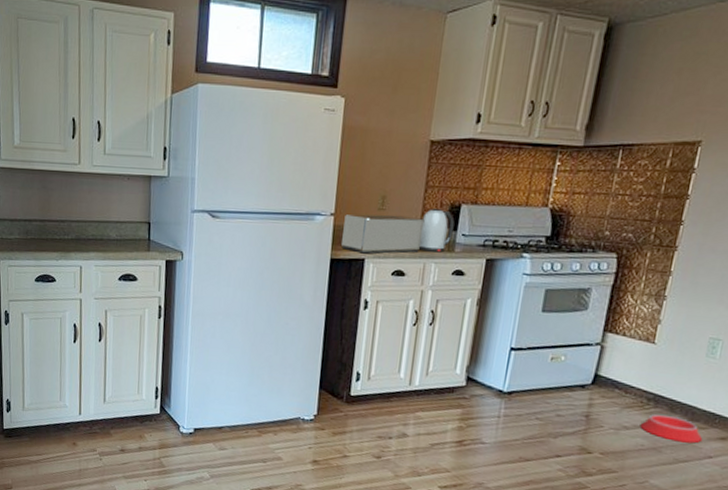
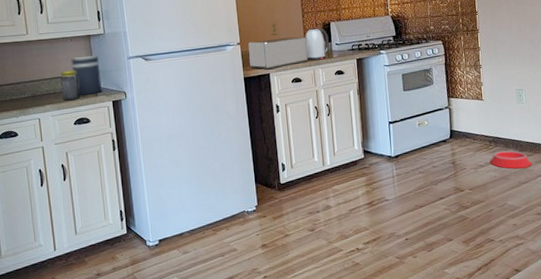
jar: none [109,215,131,252] -> present [60,70,80,101]
cylinder: none [124,201,158,249] -> present [71,56,102,96]

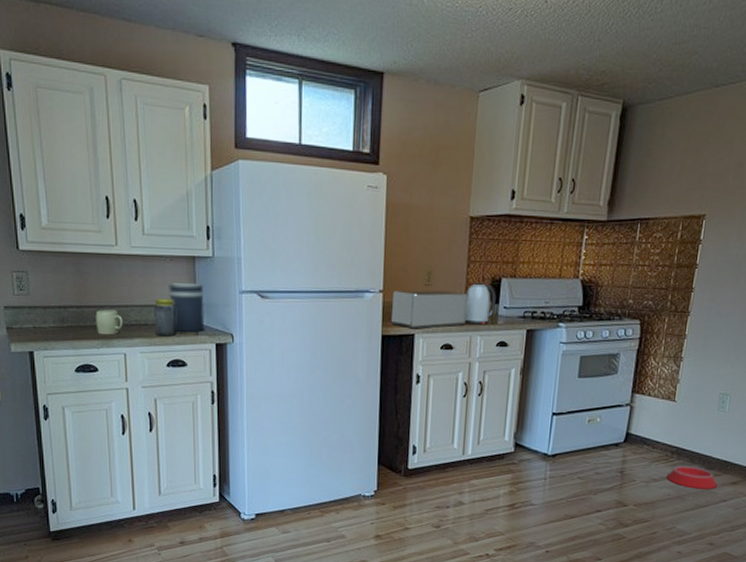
mug: none [13,84,36,106] -> present [95,309,123,335]

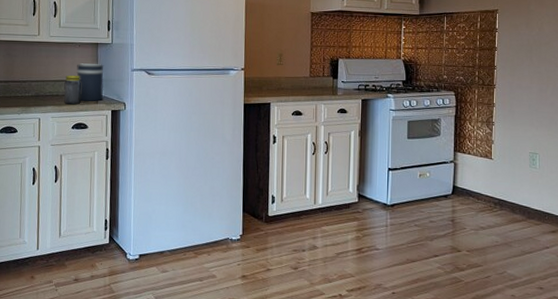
mug: present [95,309,123,335] -> none [18,83,40,104]
toaster: present [392,290,469,329] -> none [252,68,313,99]
kettle: present [464,283,496,325] -> none [310,63,335,96]
pet bowl: present [666,465,718,490] -> none [492,215,539,237]

